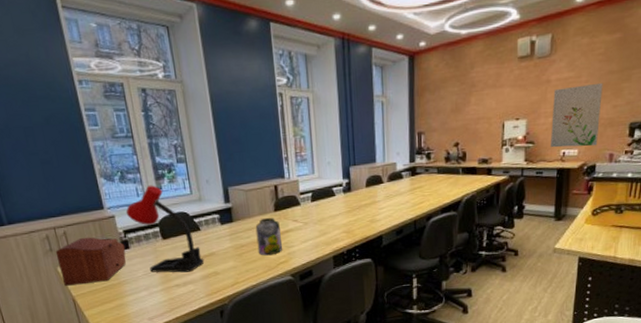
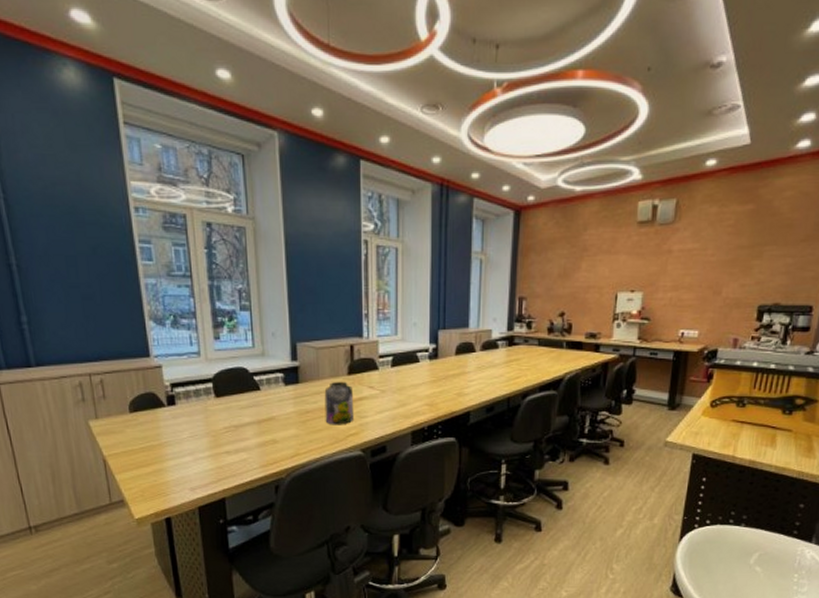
sewing box: present [55,237,126,287] -> none [88,388,171,445]
desk lamp: present [125,185,205,273] -> none [175,333,262,438]
wall art: present [551,82,603,148] -> none [668,257,731,328]

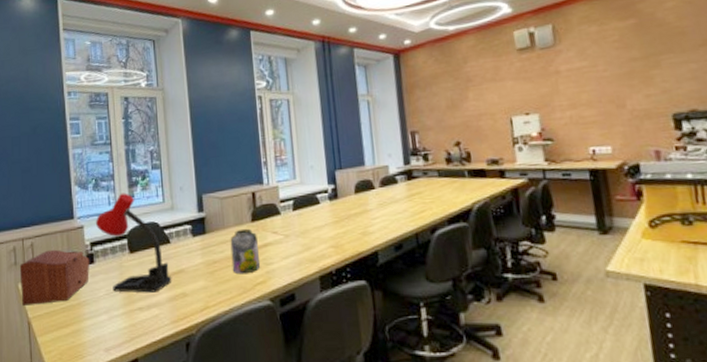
sewing box: none [88,388,171,445] -> present [19,249,90,307]
desk lamp: none [175,333,262,438] -> present [95,193,172,293]

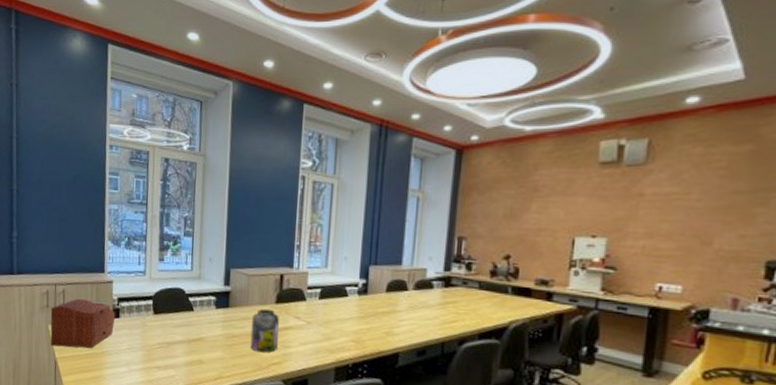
desk lamp: present [95,193,172,293] -> none [124,255,191,355]

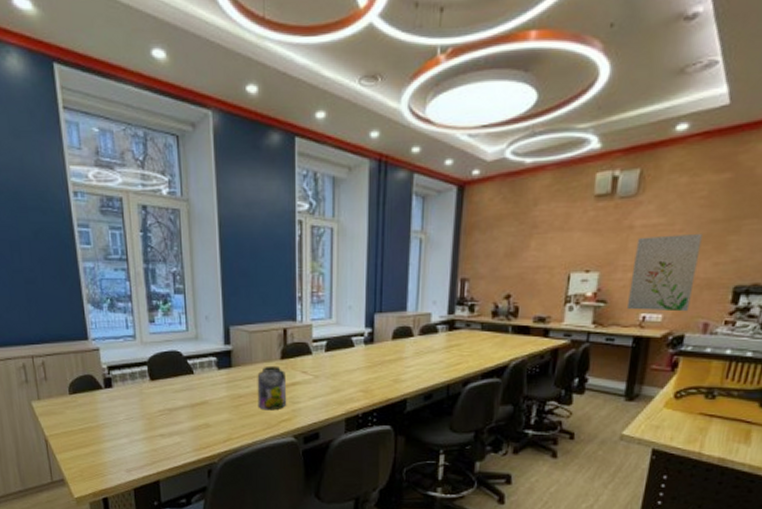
sewing box: present [50,298,116,348] -> none [31,370,108,425]
wall art: none [641,203,724,285] -> present [628,233,703,312]

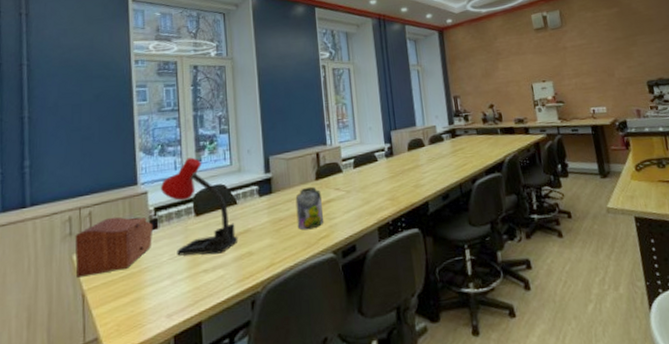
sewing box: none [31,370,108,425] -> present [74,217,154,279]
desk lamp: none [112,317,195,421] -> present [160,157,238,256]
wall art: present [628,233,703,312] -> none [571,47,623,106]

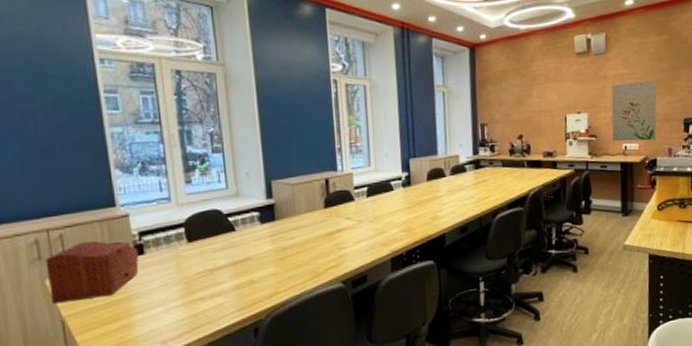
desk lamp: present [160,157,238,256] -> none [143,178,238,283]
jar: present [295,186,323,230] -> none [301,214,332,260]
wall art: none [571,47,623,106] -> present [611,80,657,142]

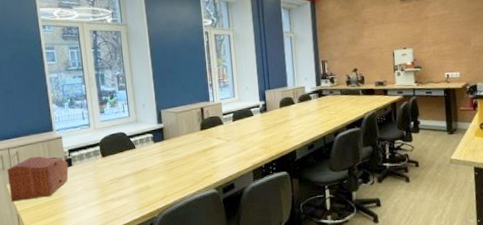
wall art: present [611,80,657,142] -> none [432,18,476,71]

